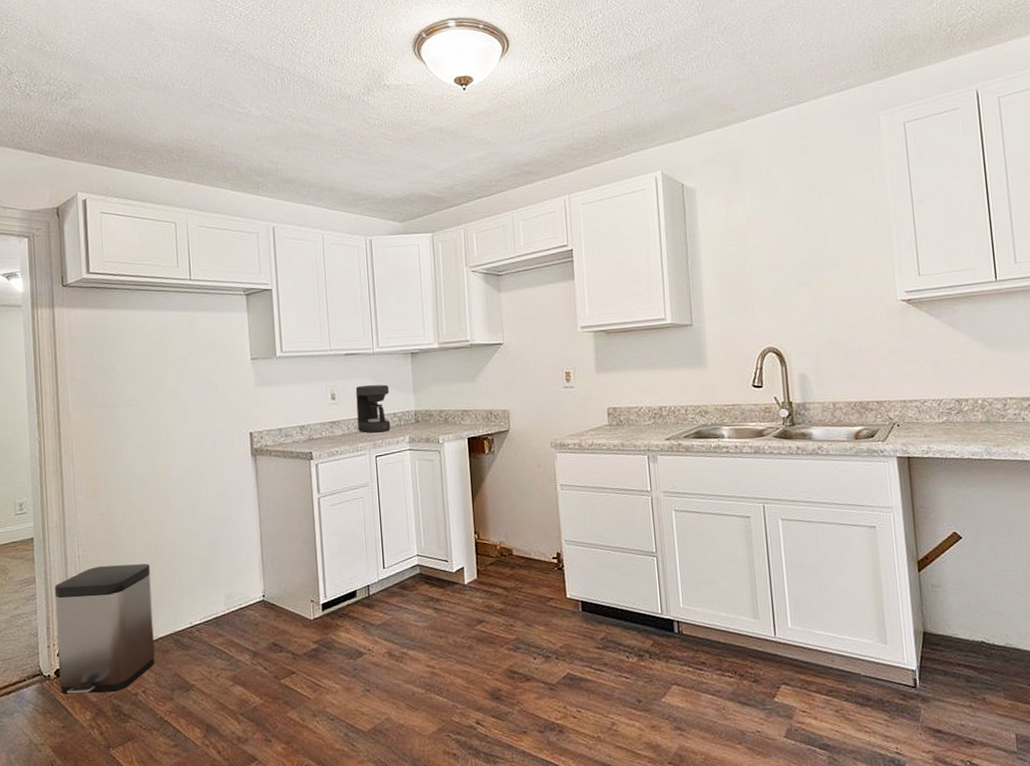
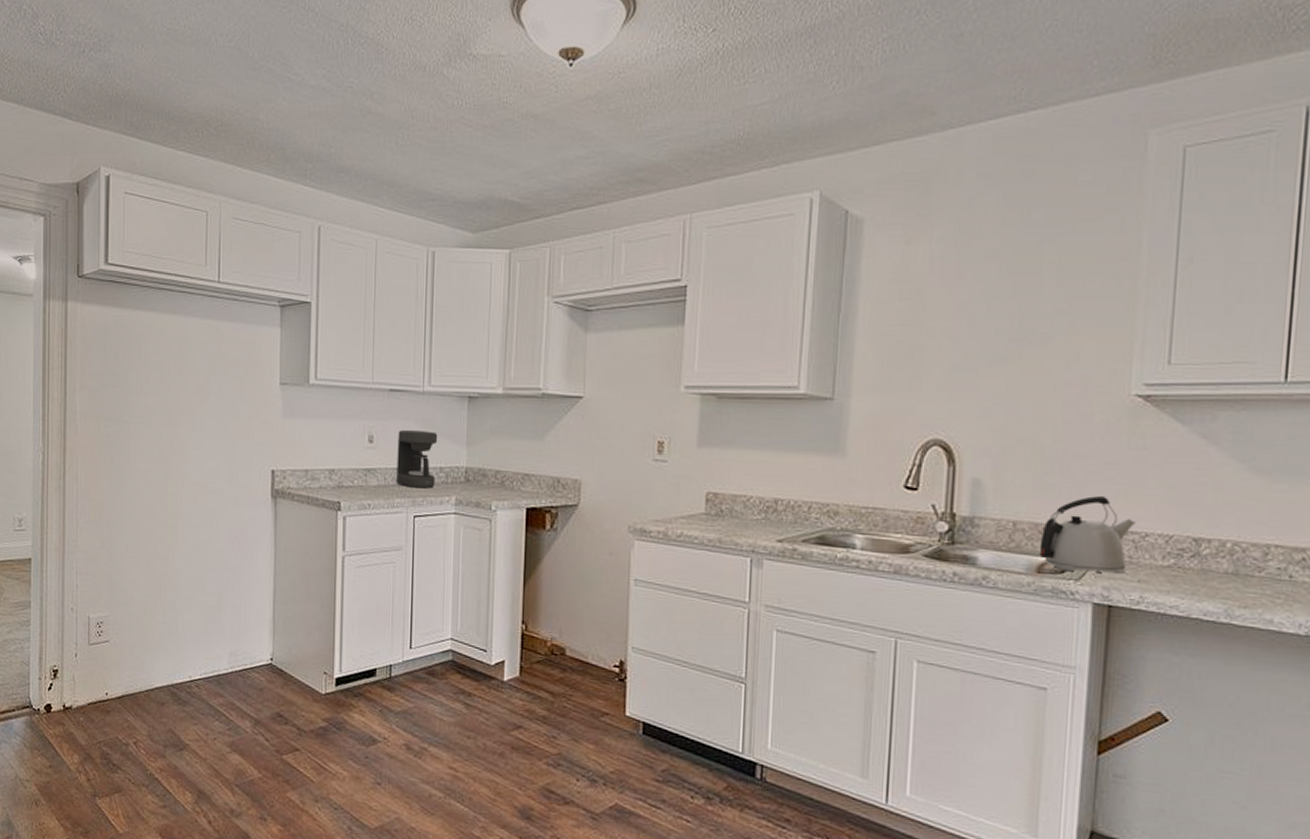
pedal bin: present [54,563,155,695] -> none [49,599,151,738]
kettle: none [853,376,916,436] -> present [1039,496,1135,574]

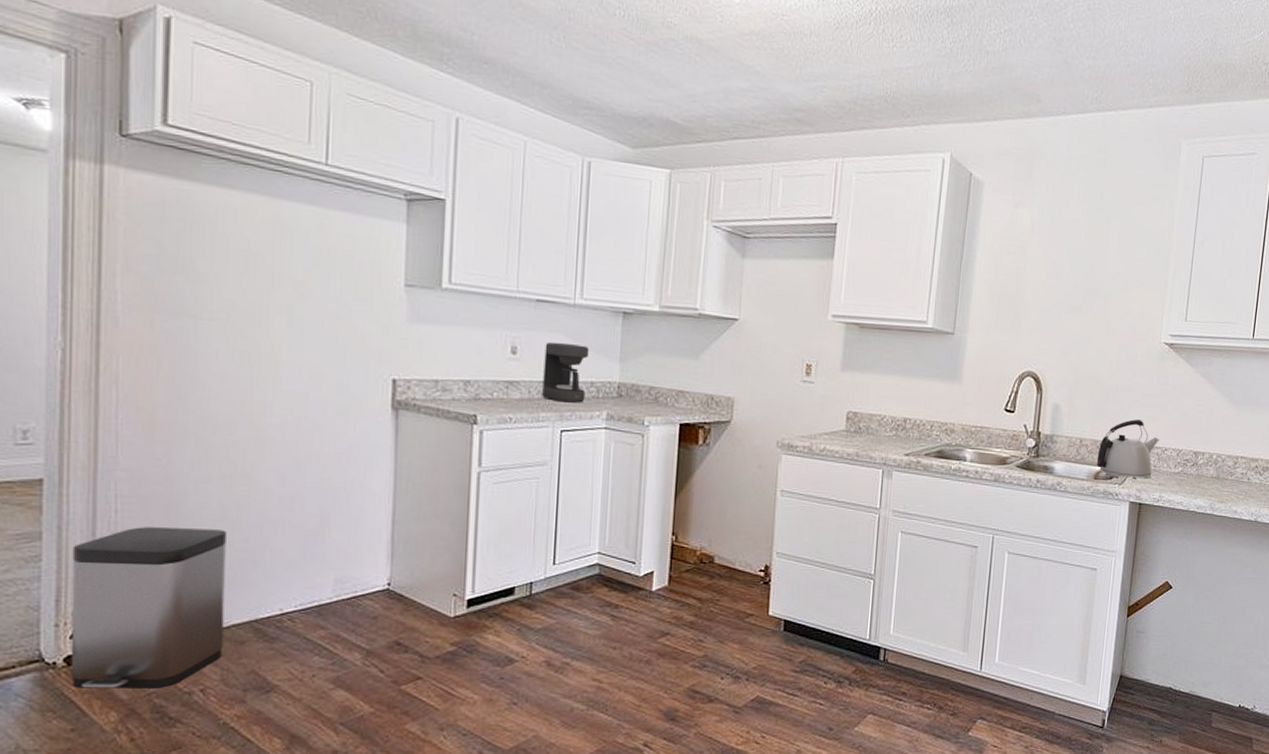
pedal bin: none [49,599,151,738] -> present [70,527,226,688]

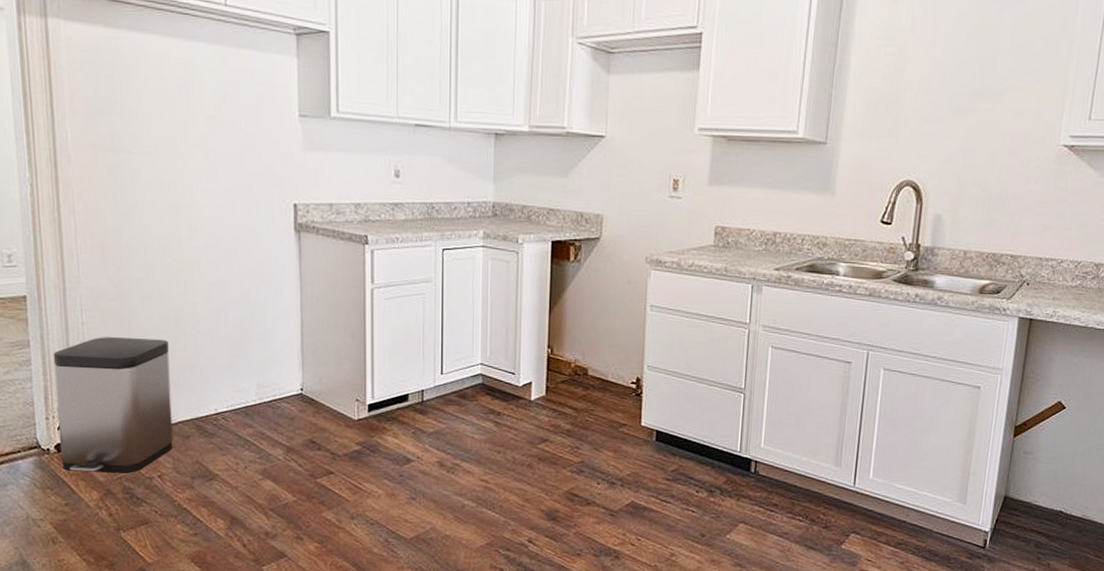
coffee maker: present [542,342,590,403] -> none [424,165,465,223]
kettle: present [1096,419,1159,479] -> none [982,230,1055,293]

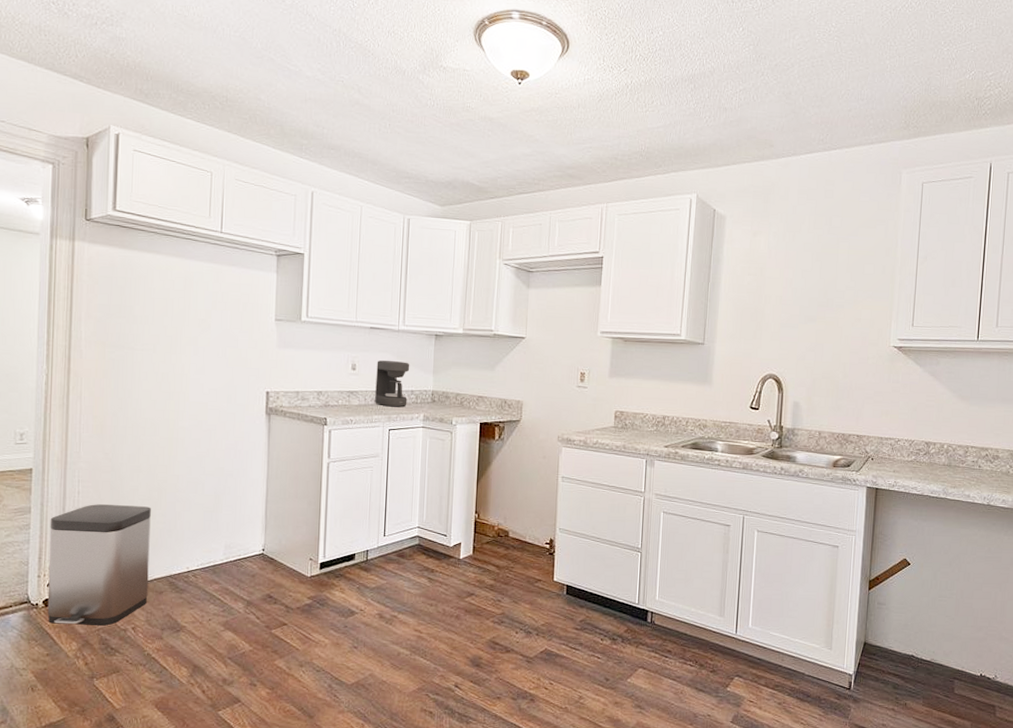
coffee maker: none [424,165,465,223] -> present [375,360,410,407]

